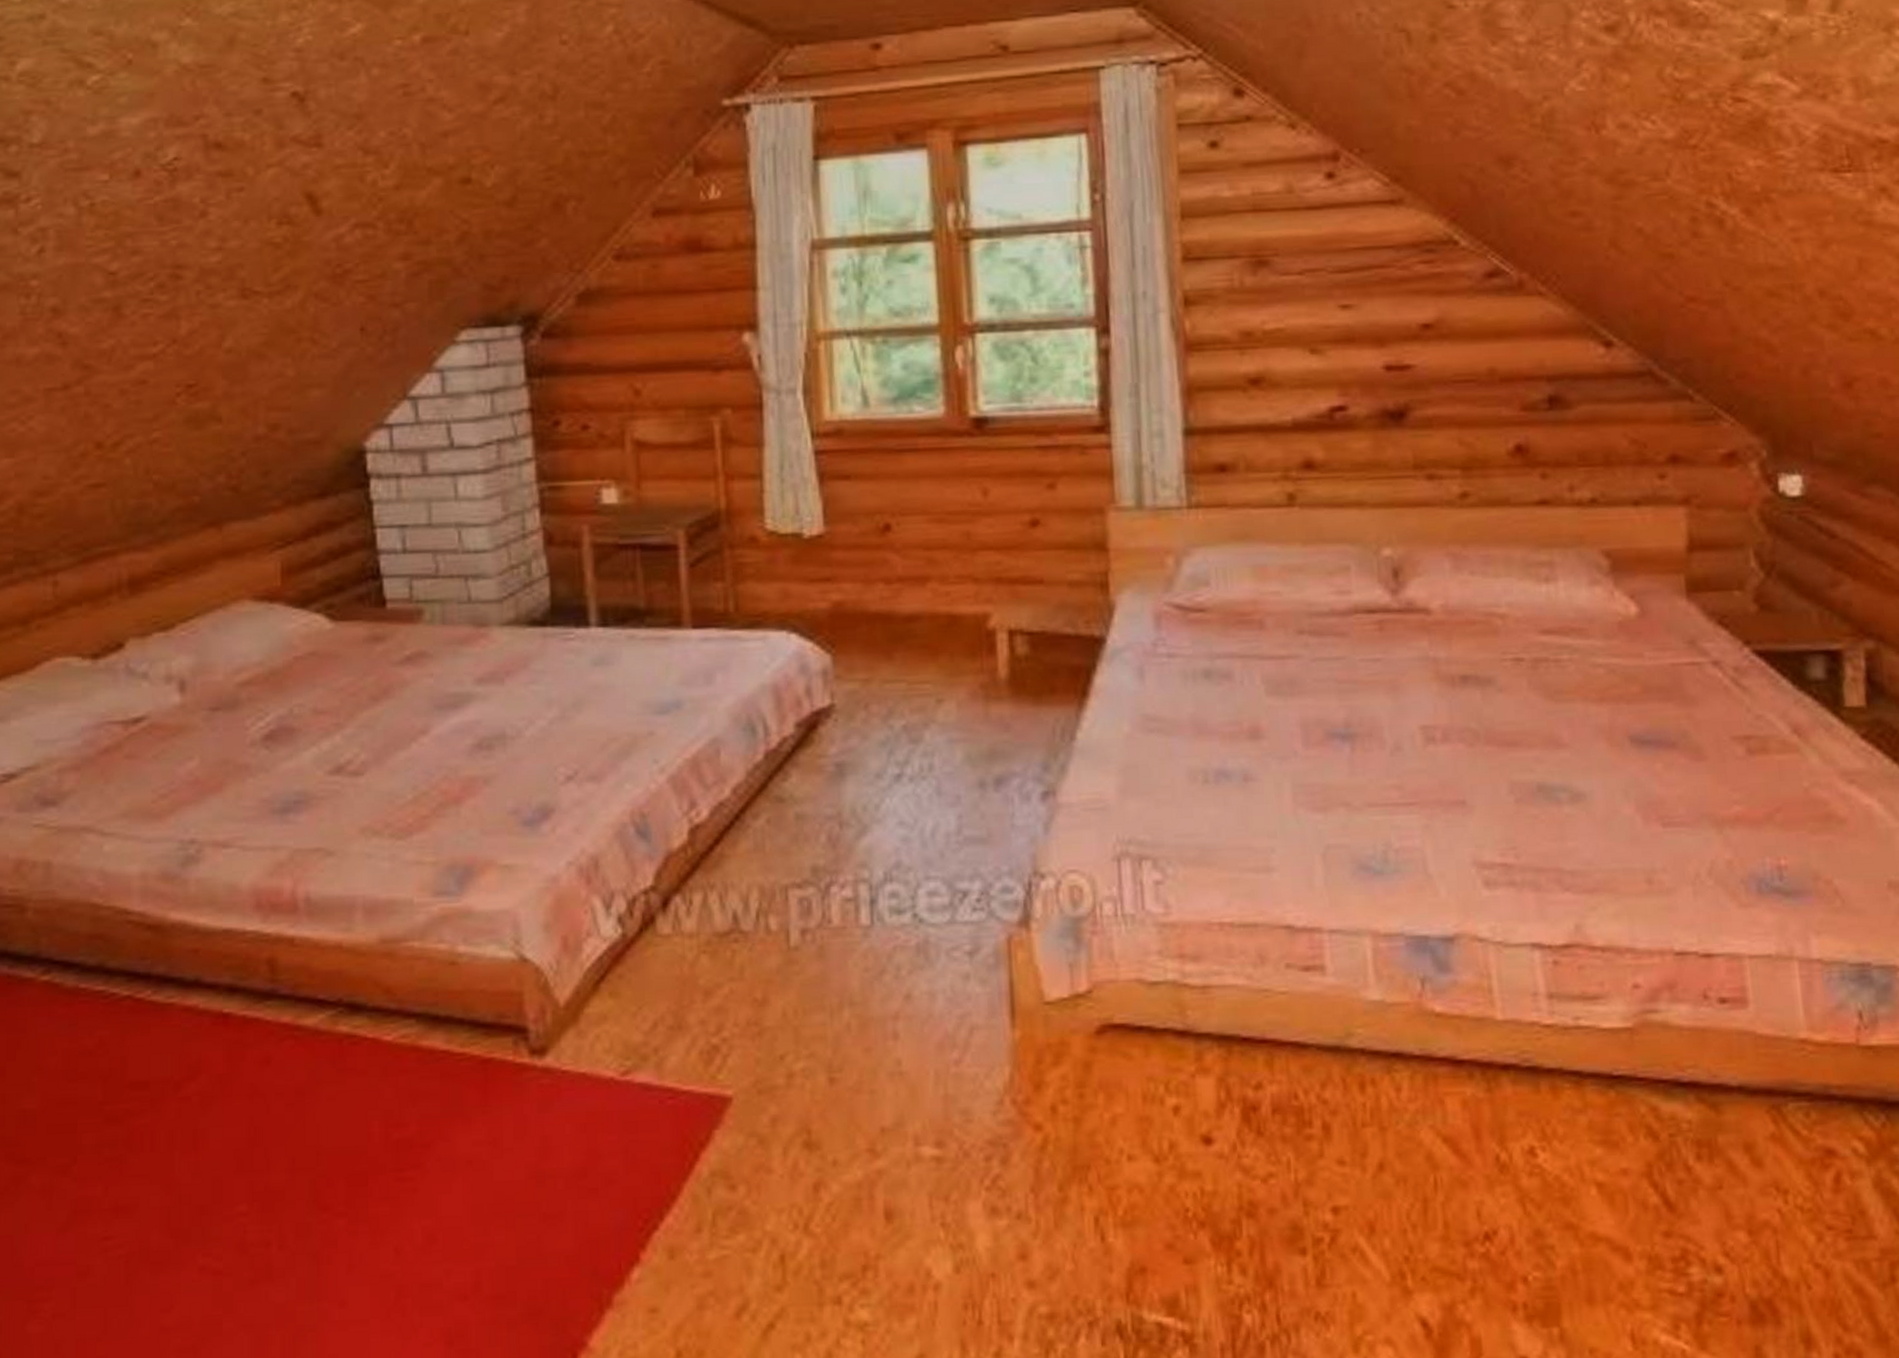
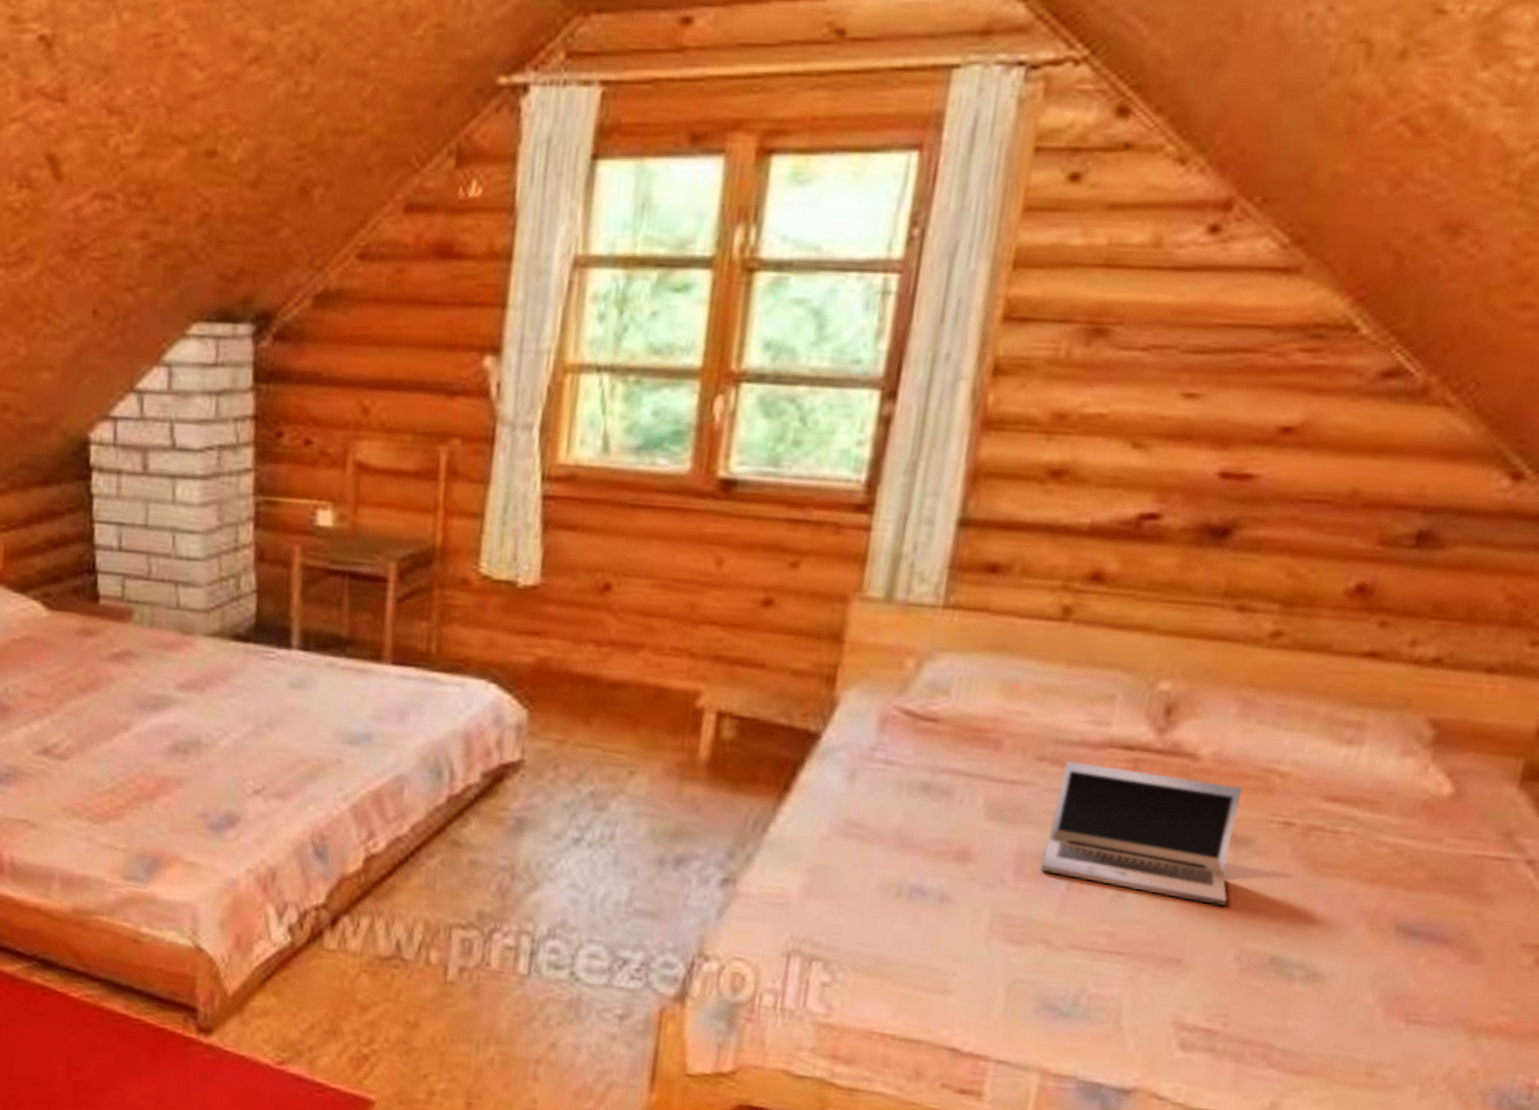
laptop: none [1321,629,1488,744] -> present [1041,759,1242,906]

